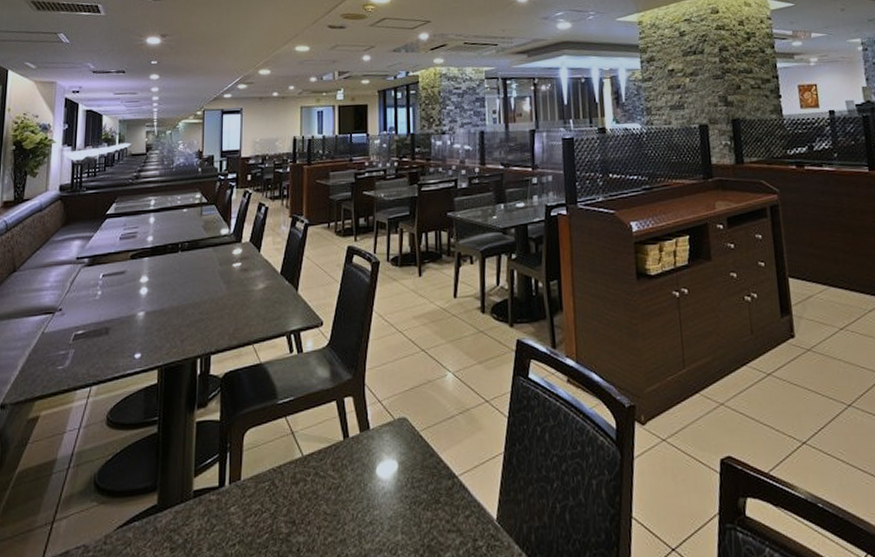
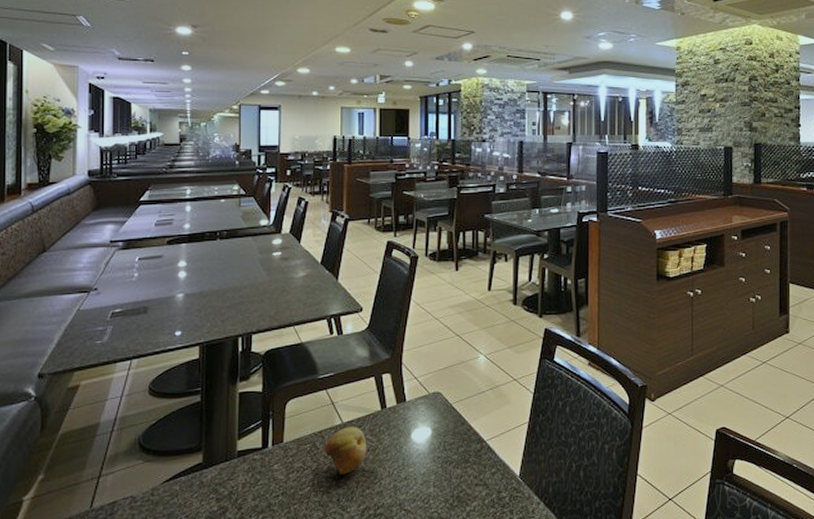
fruit: none [282,460,329,519] -> present [323,427,367,475]

